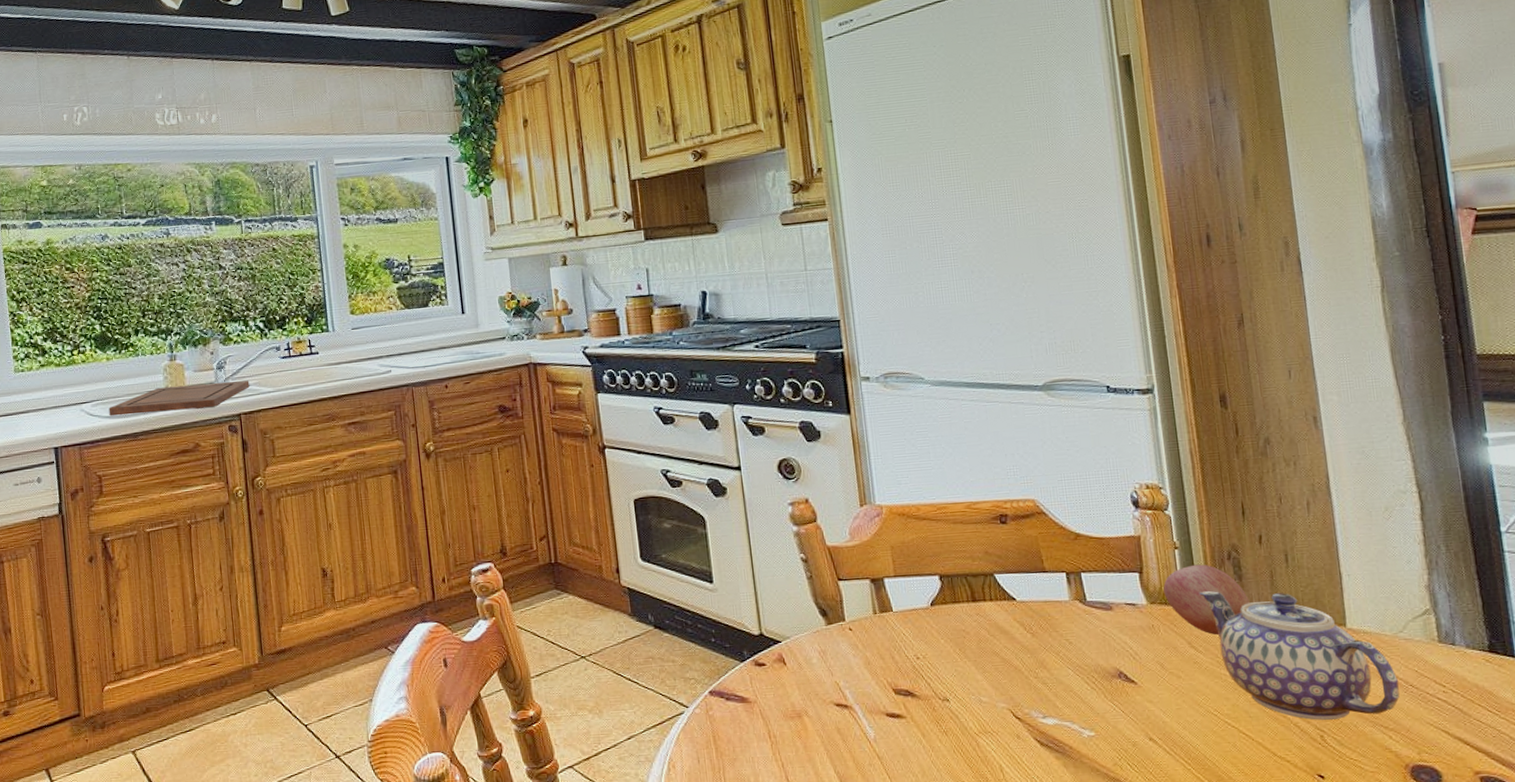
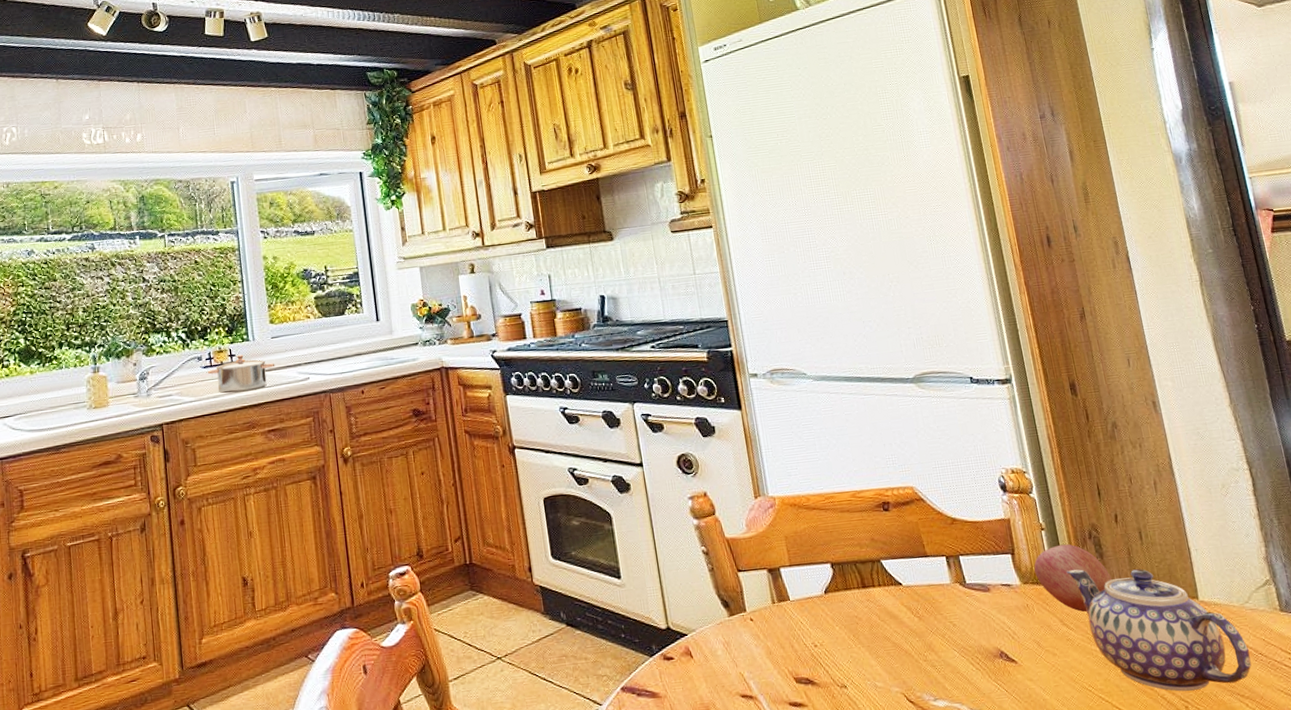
cutting board: present [109,381,250,416] -> none [31,391,172,430]
cooking pot: none [285,346,356,385] -> present [207,355,275,394]

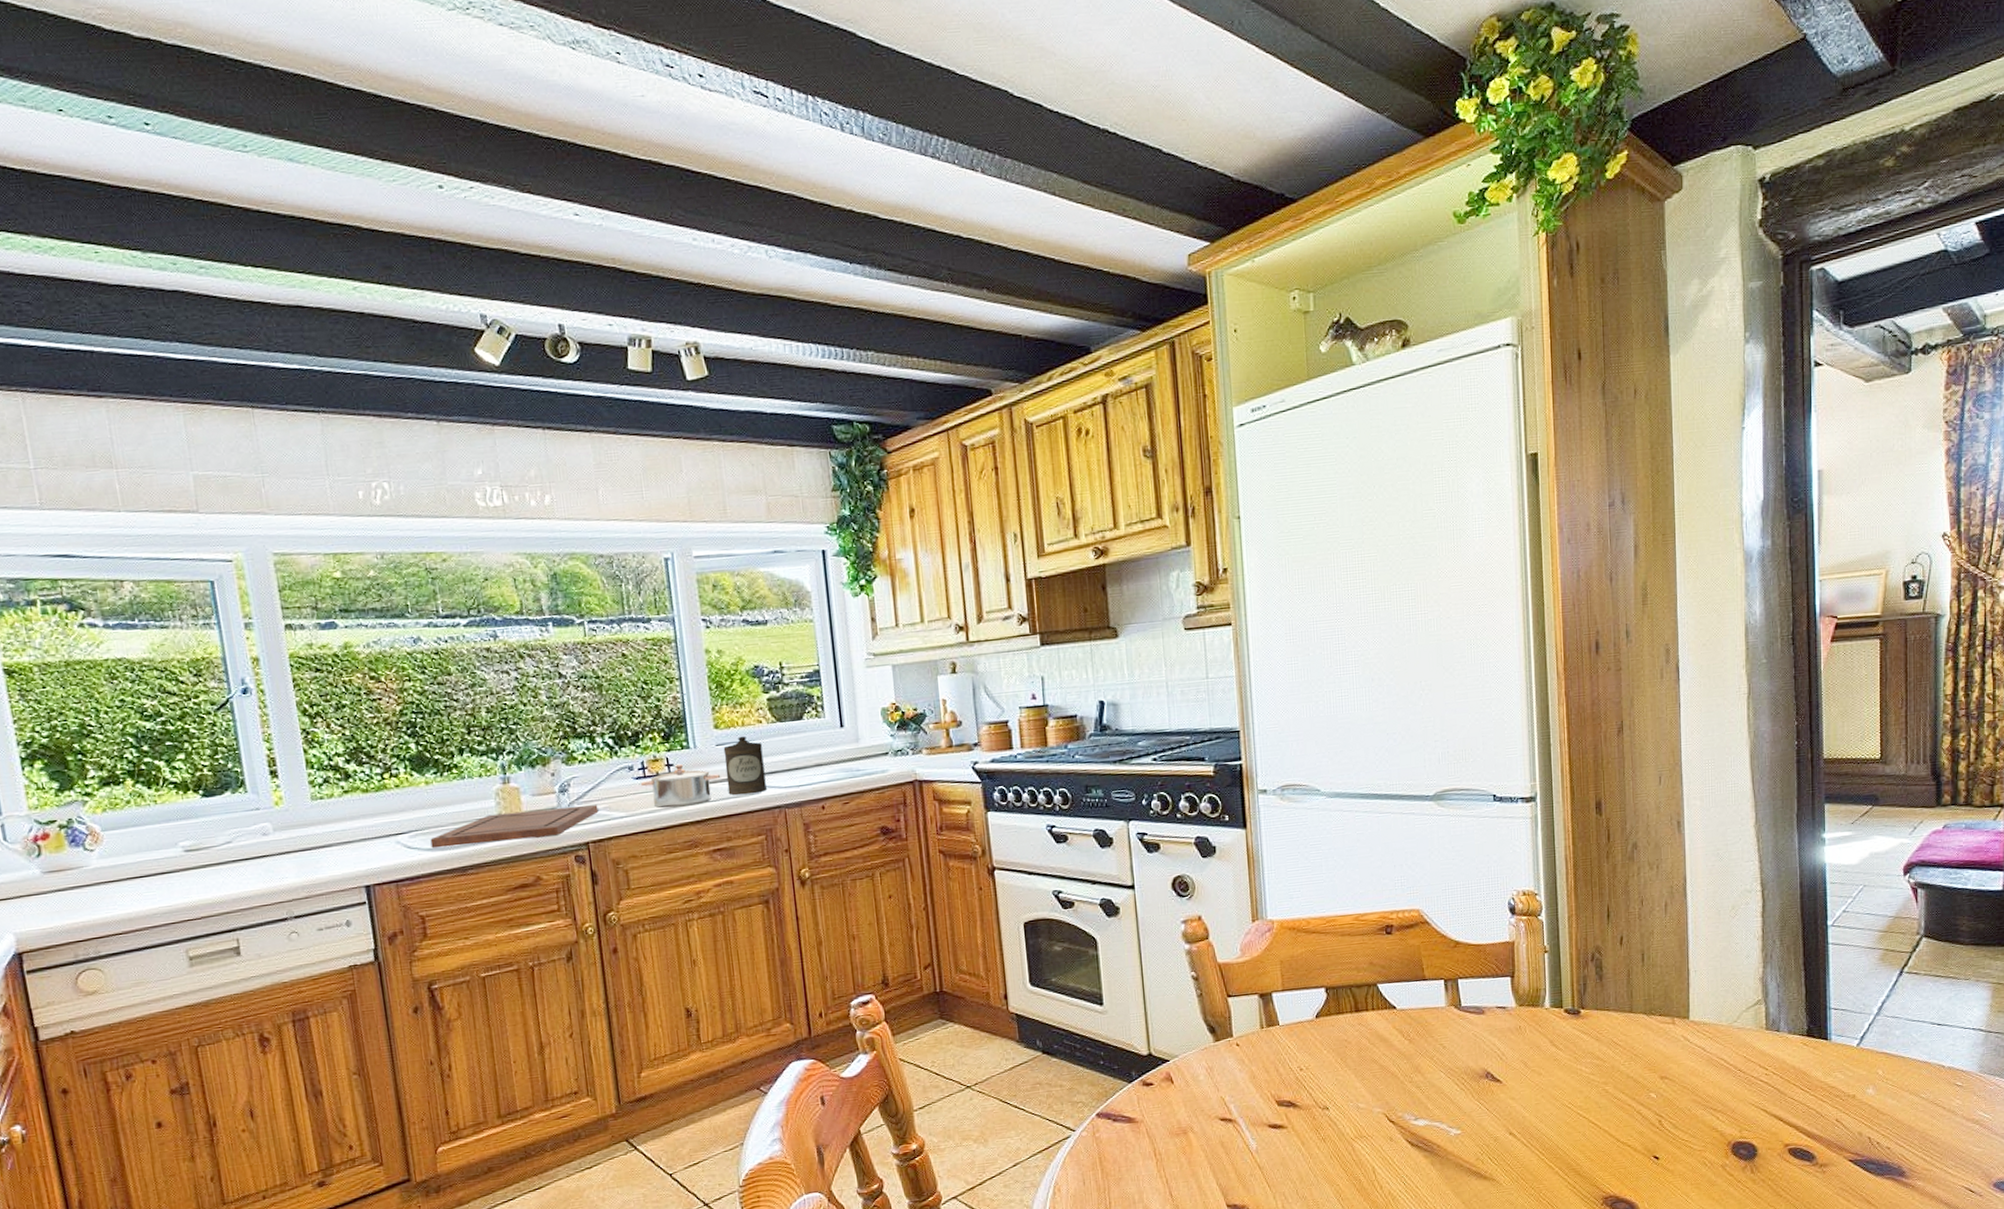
cutting board: none [31,391,172,430] -> present [430,805,599,848]
canister: none [277,329,314,382] -> present [723,735,767,796]
fruit: present [1034,544,1113,613] -> none [1532,966,1608,1033]
teapot: present [1066,569,1252,692] -> none [1563,990,1729,1107]

